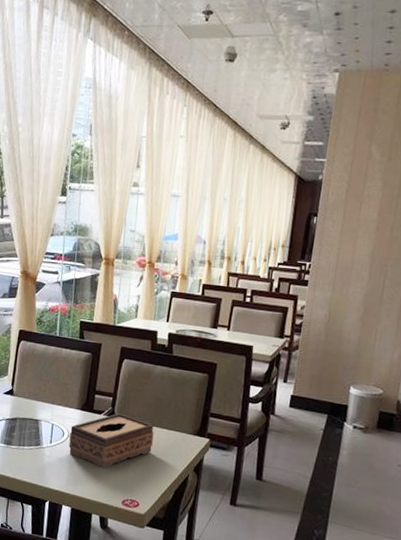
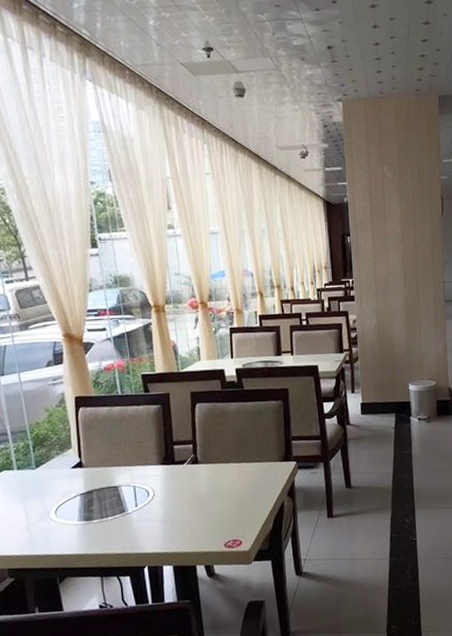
tissue box: present [68,413,154,469] -> none [155,458,243,518]

